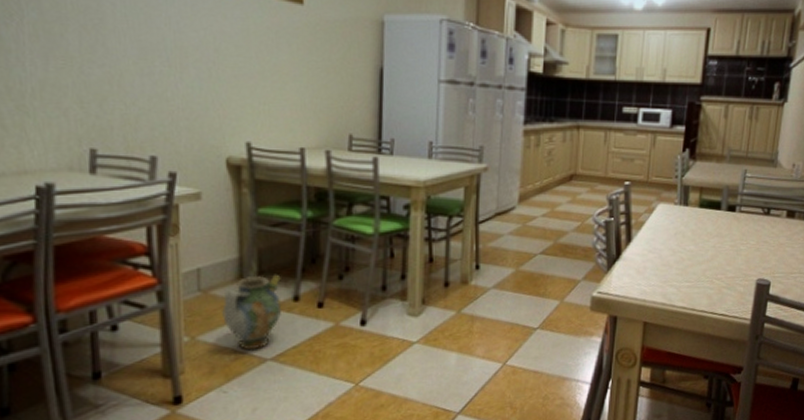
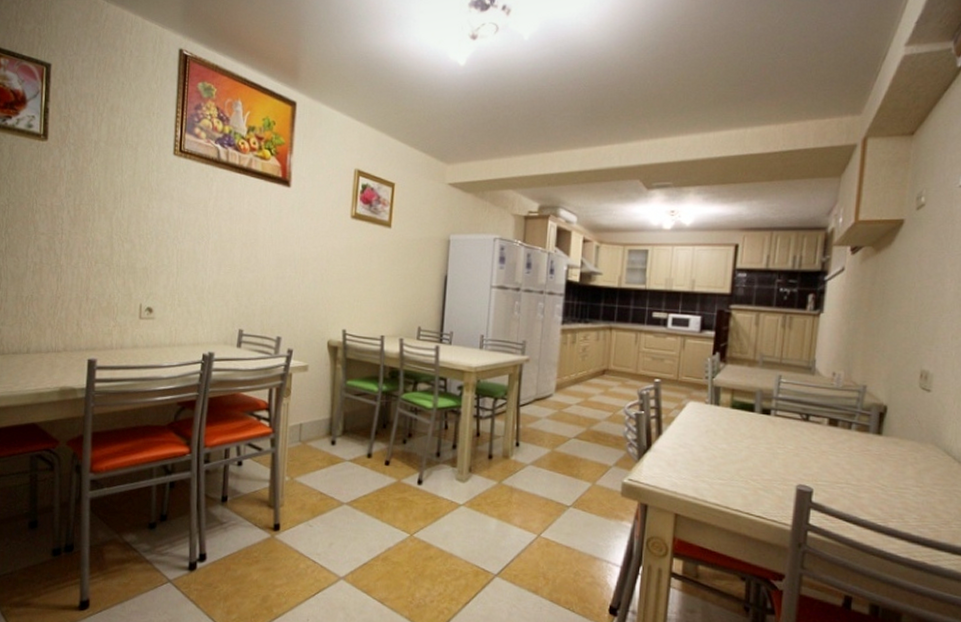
ceramic jug: present [222,274,282,351] -> none [314,433,359,494]

